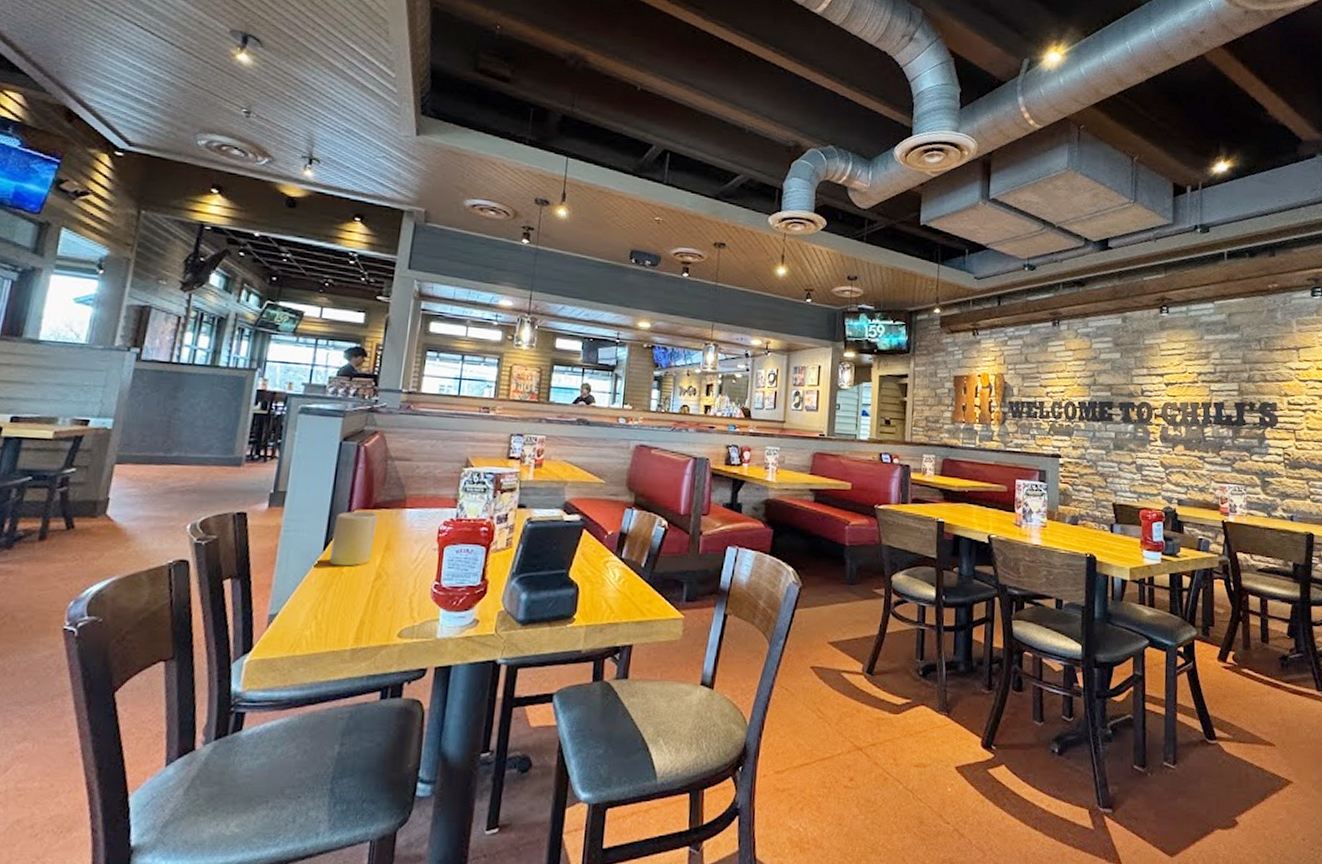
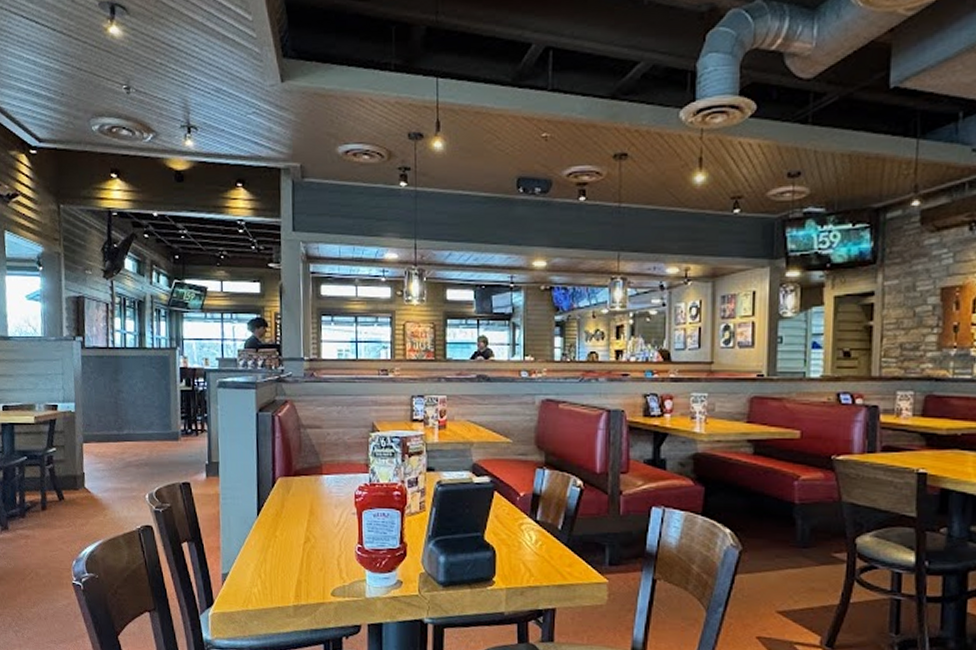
mug: present [328,511,377,567] -> none [263,479,300,531]

